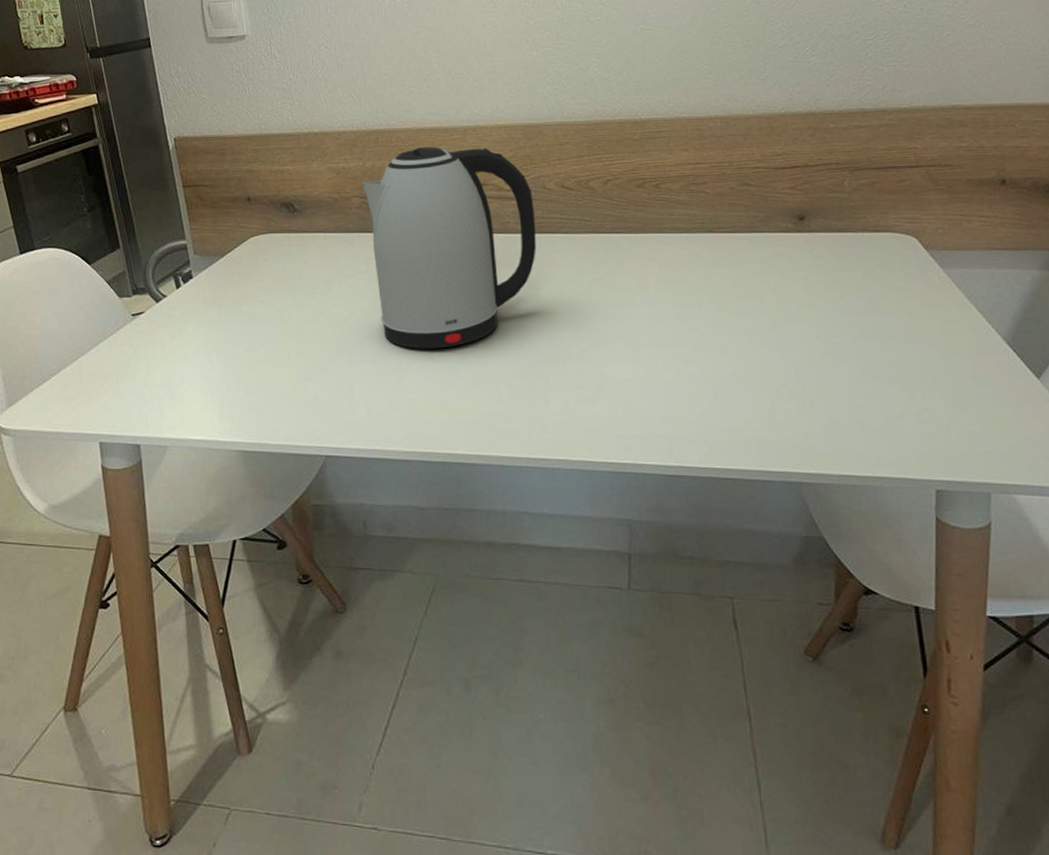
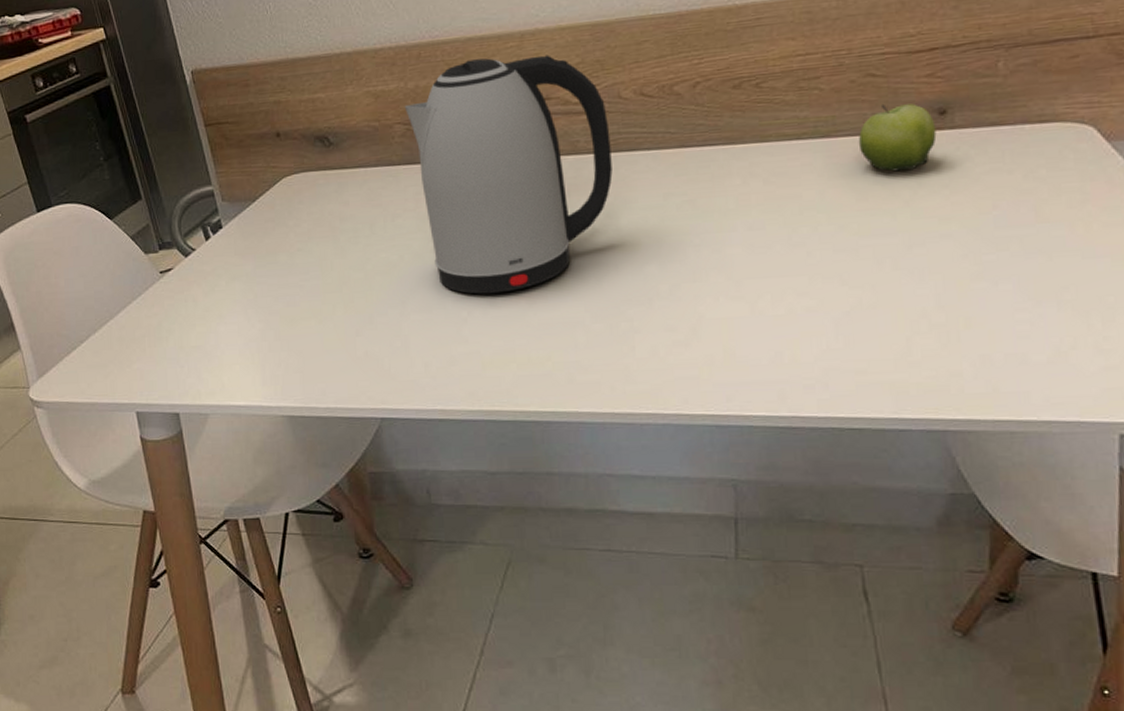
fruit: none [735,208,797,264] -> present [858,103,937,172]

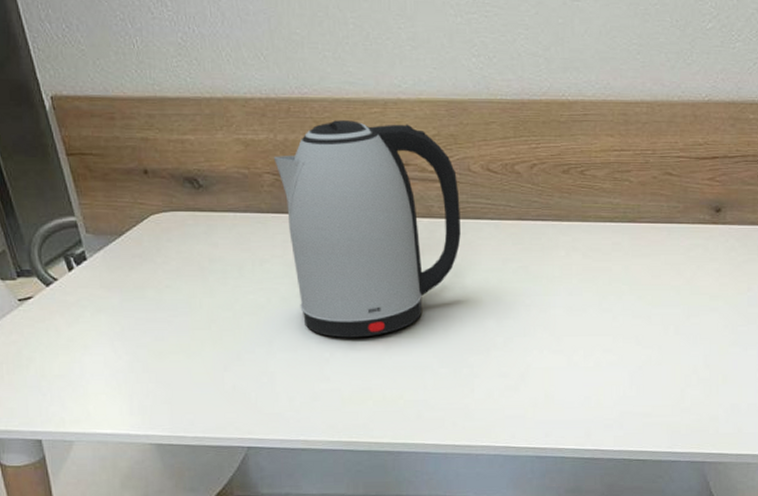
fruit: present [858,103,937,172] -> none [656,198,713,255]

